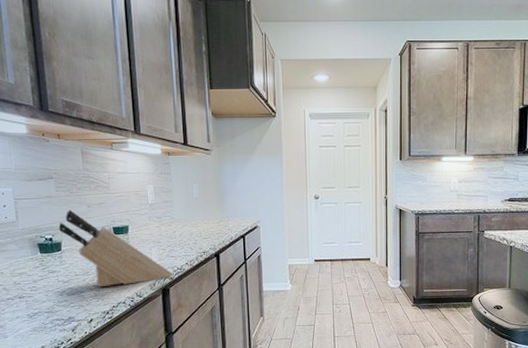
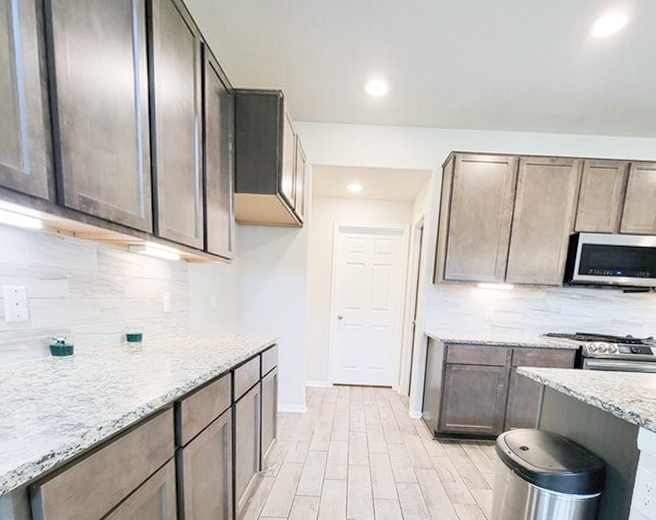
knife block: present [58,209,173,288] -> none [71,312,185,395]

